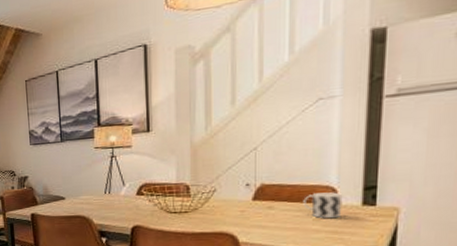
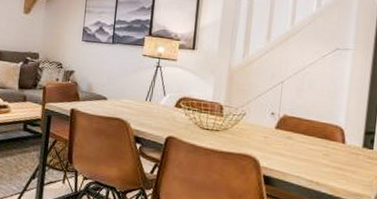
cup: present [303,192,343,218] -> none [316,130,348,155]

